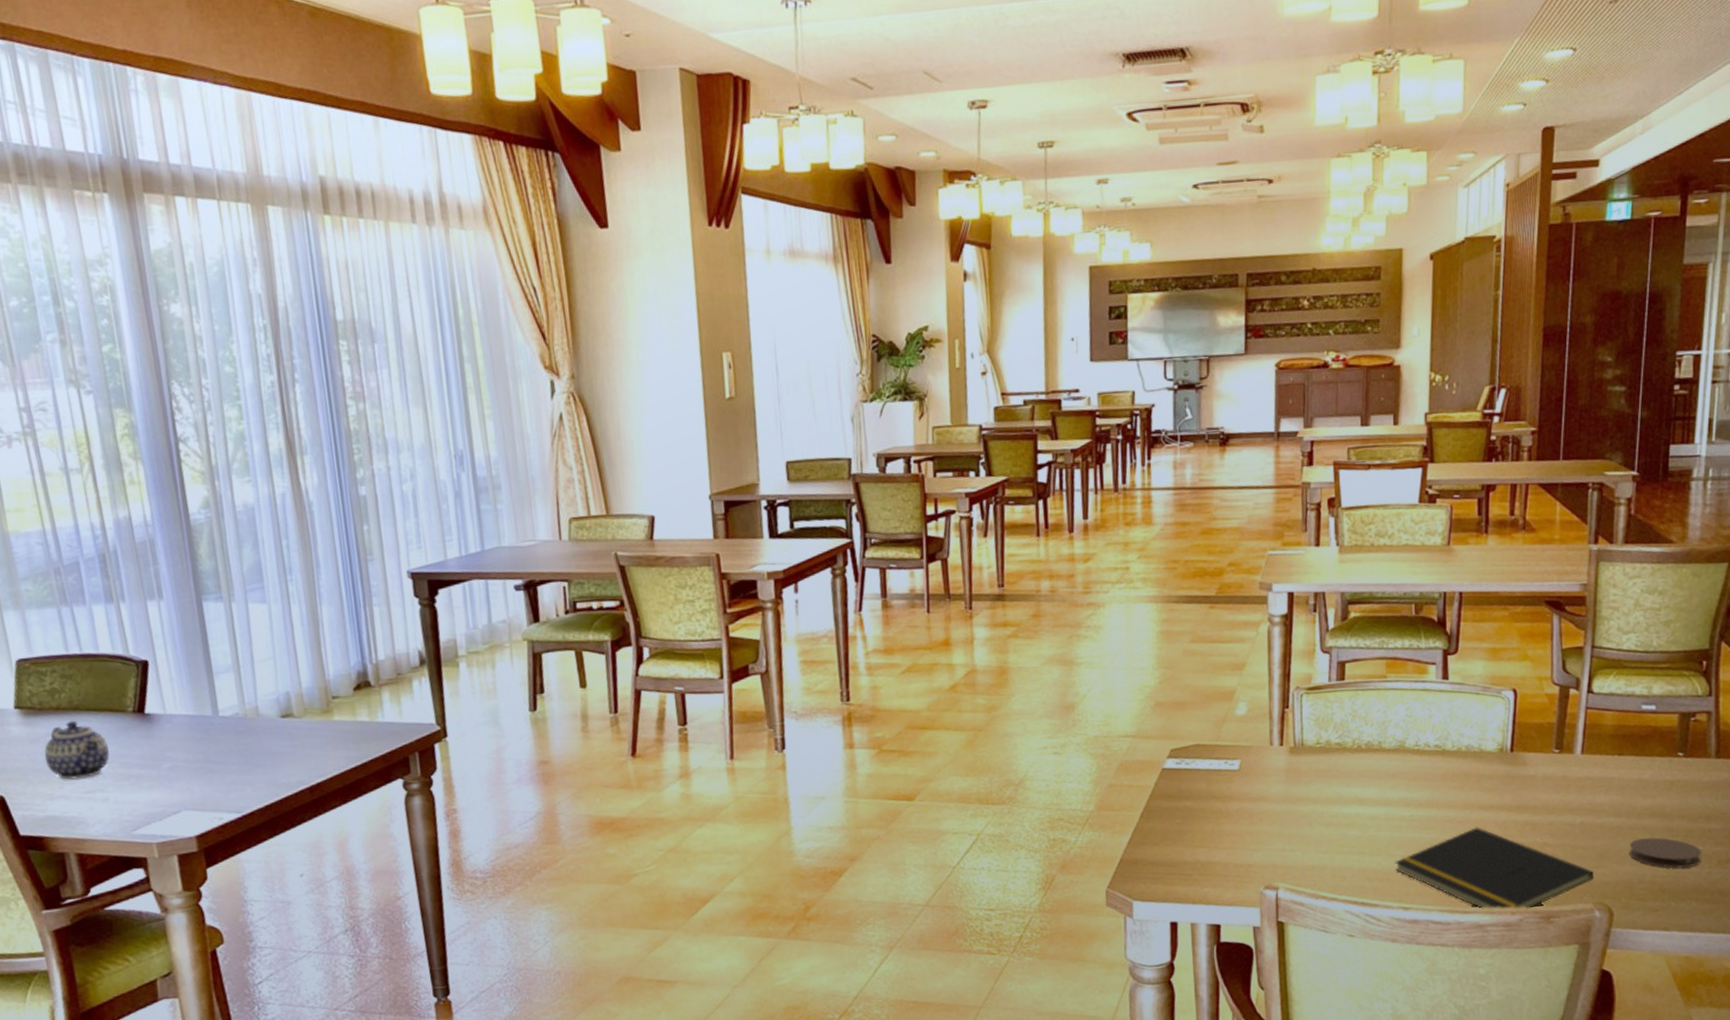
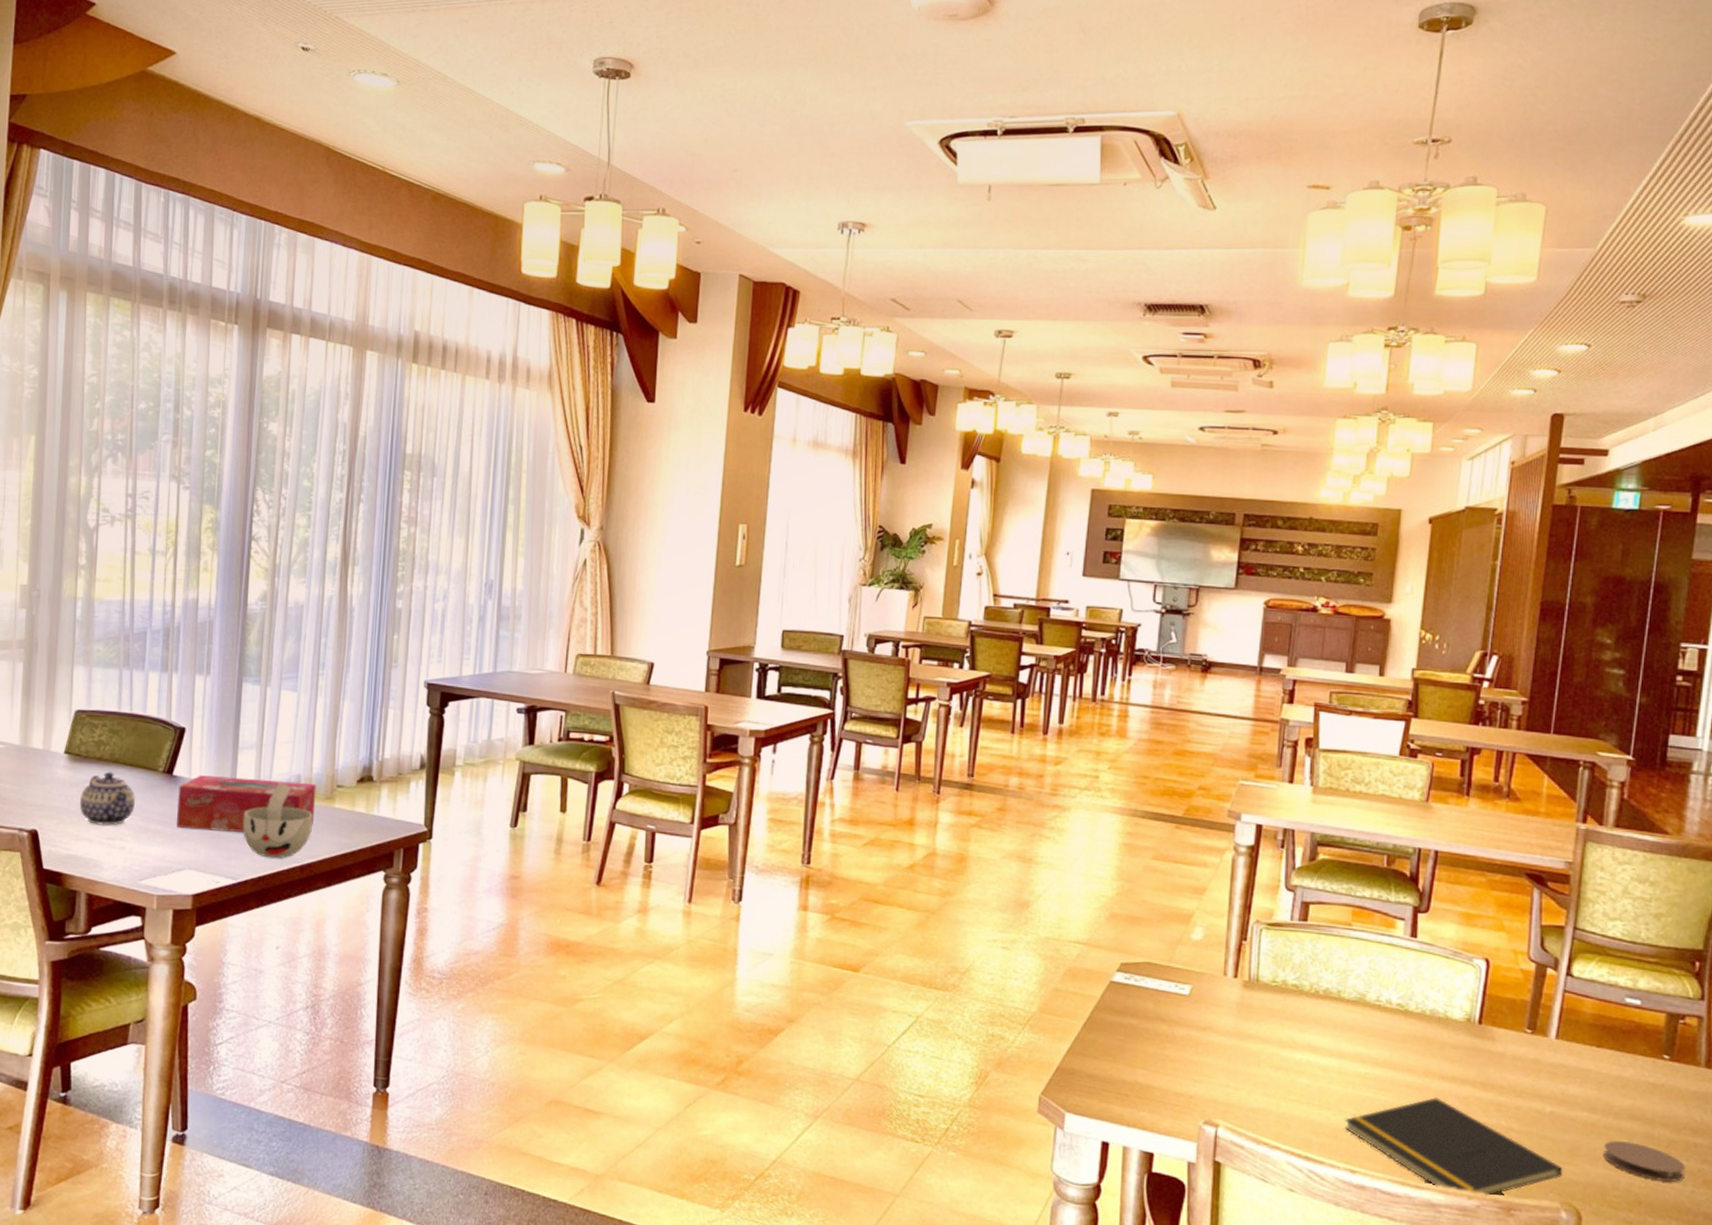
tissue box: none [154,699,314,768] -> present [177,775,316,832]
cup: none [234,704,314,785] -> present [242,783,313,859]

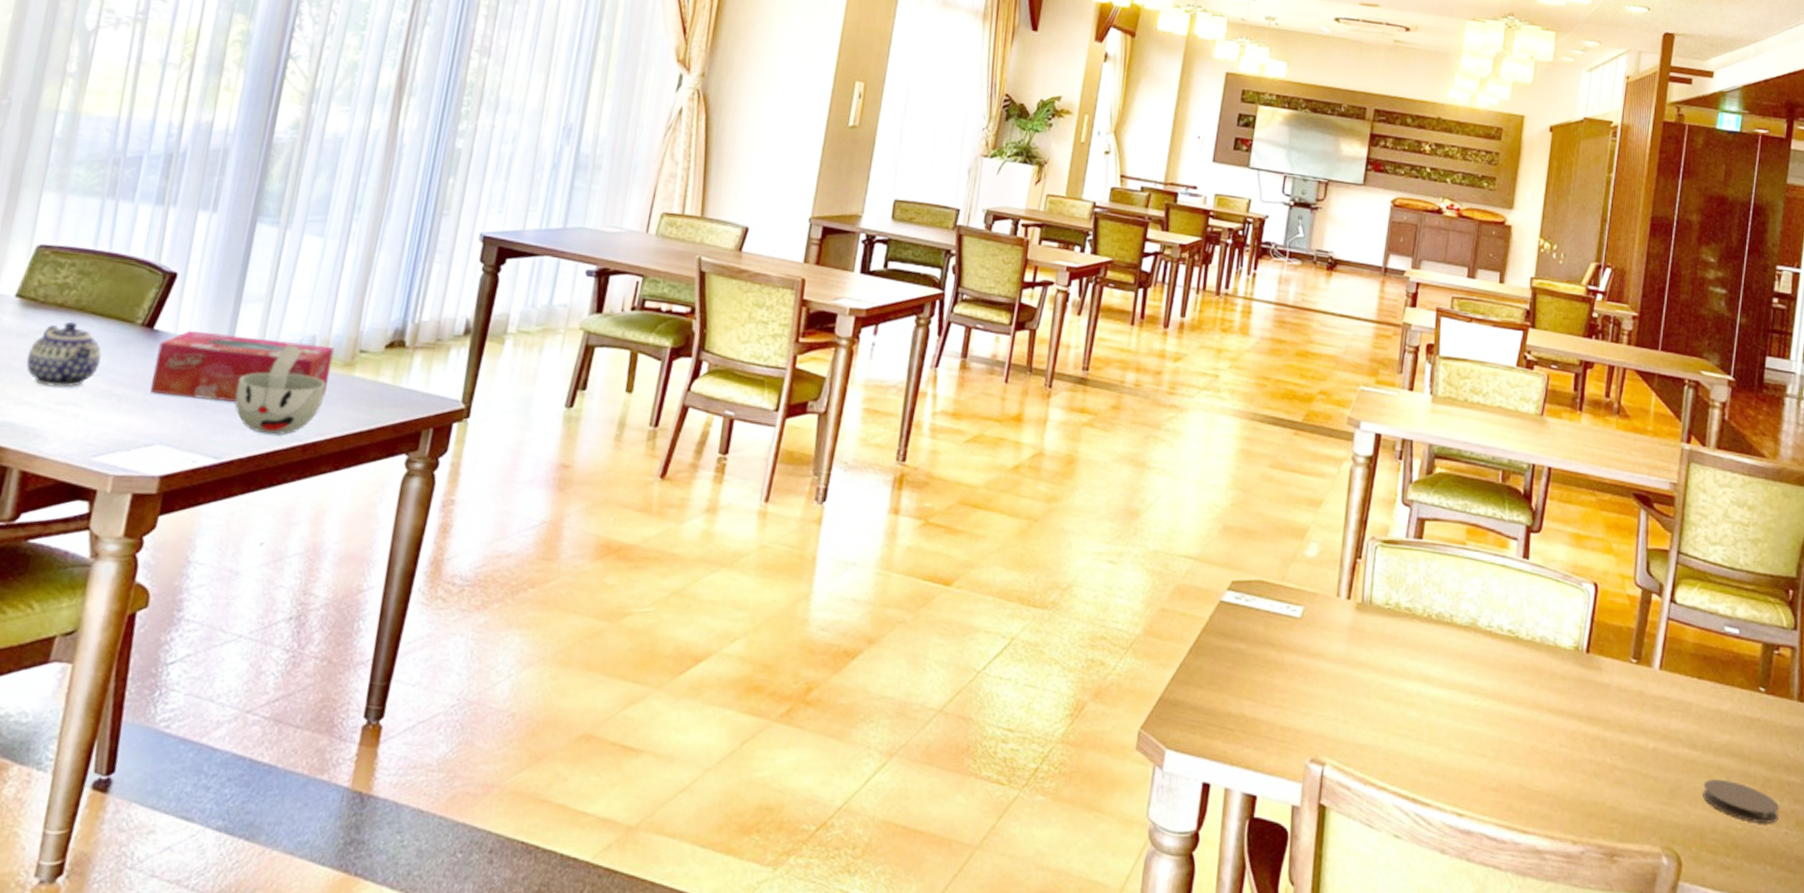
notepad: present [1345,1097,1562,1197] -> none [1453,732,1664,842]

